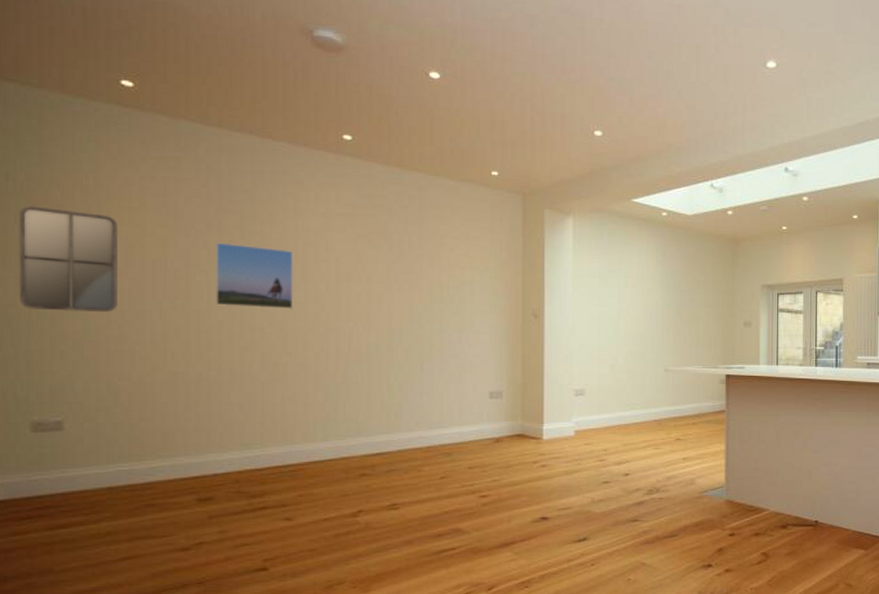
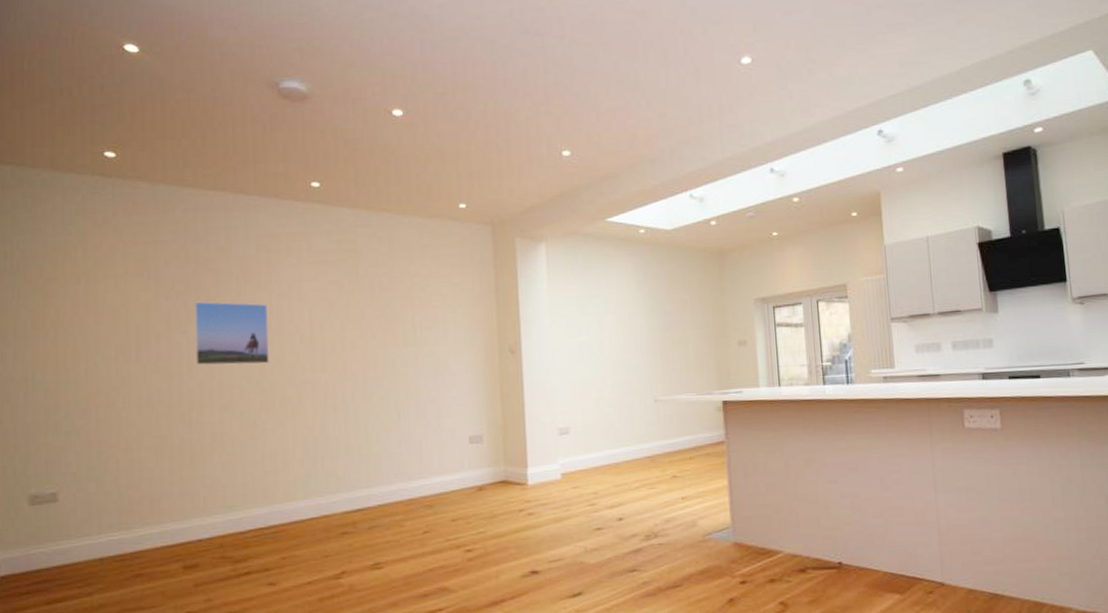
home mirror: present [19,206,117,313] -> none [16,281,105,383]

